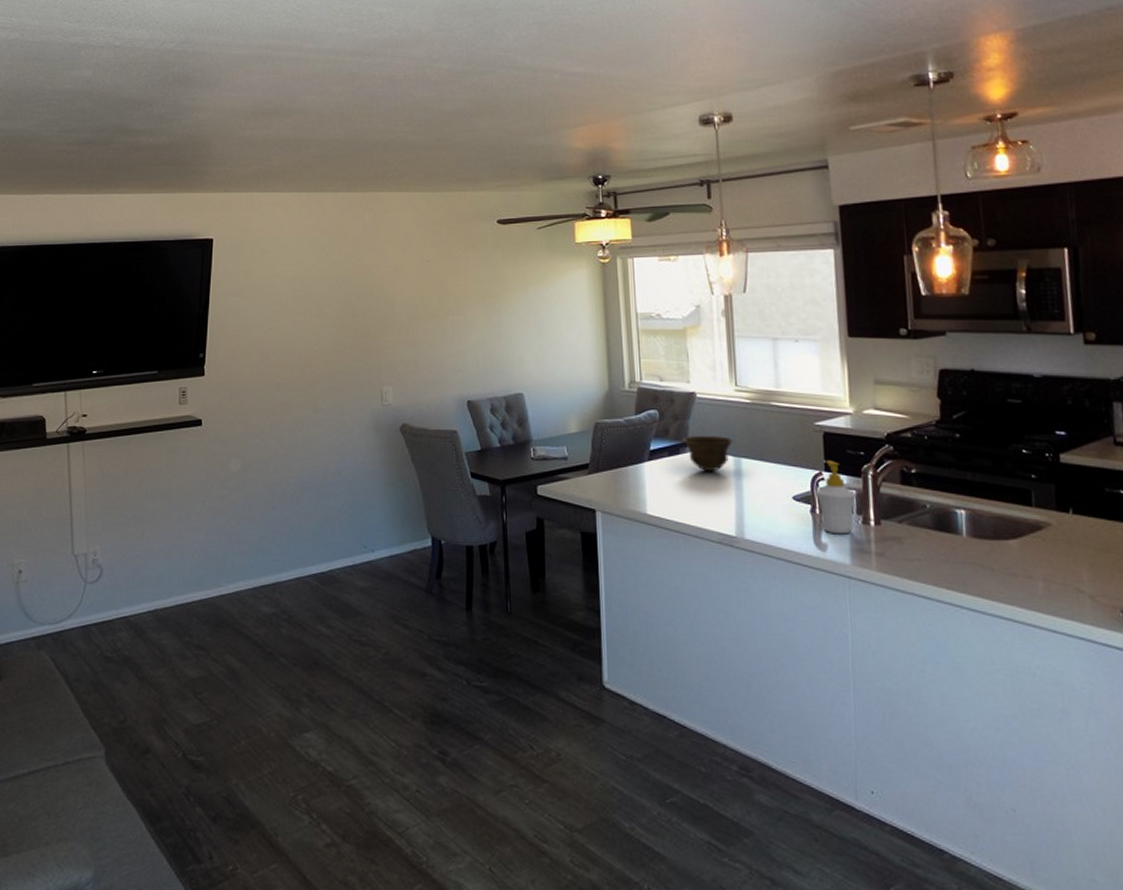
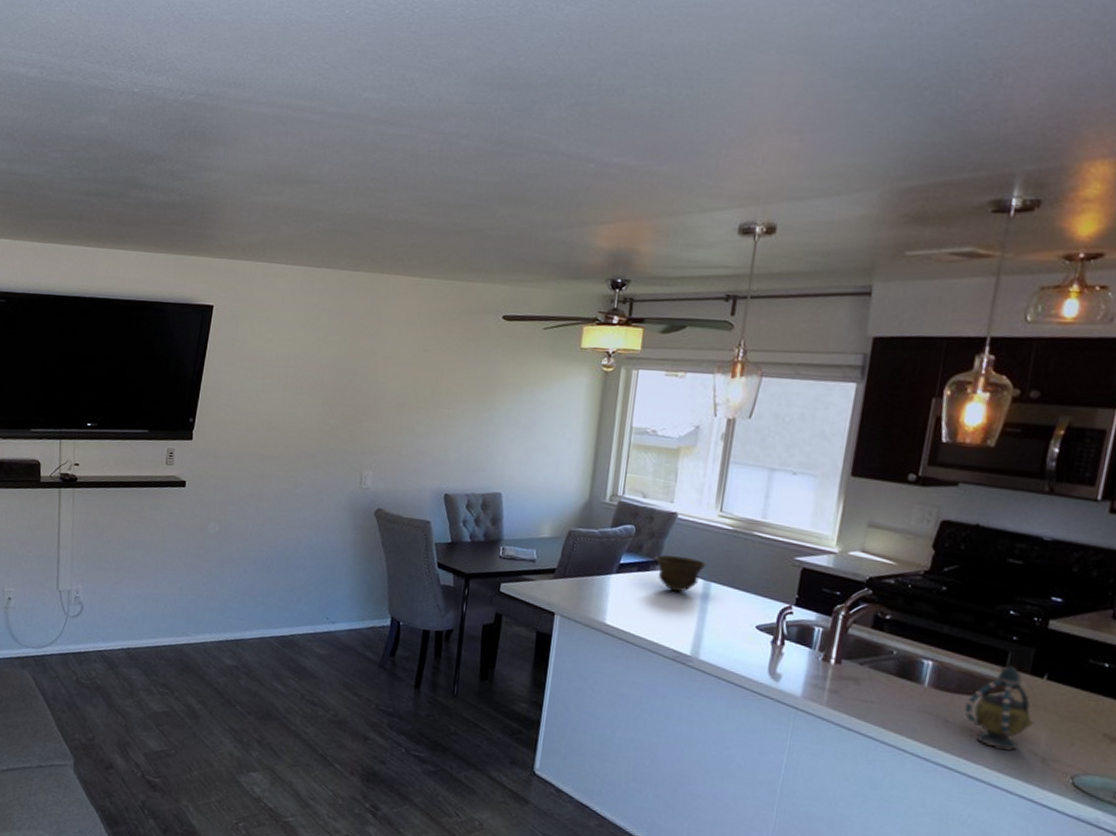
soap bottle: present [815,461,857,535] -> none [779,596,823,669]
teapot: none [1005,505,1073,591] -> present [964,664,1035,750]

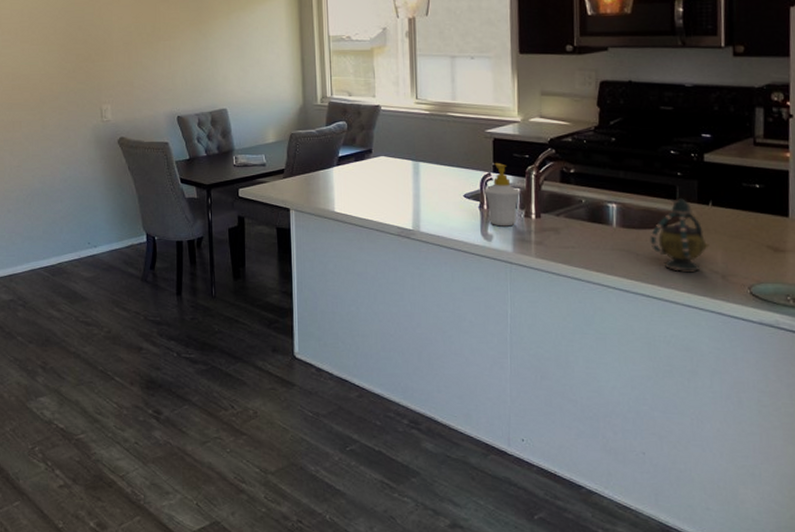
bowl: present [654,554,707,592] -> none [367,142,413,175]
soap bottle: none [779,596,823,669] -> present [484,163,521,227]

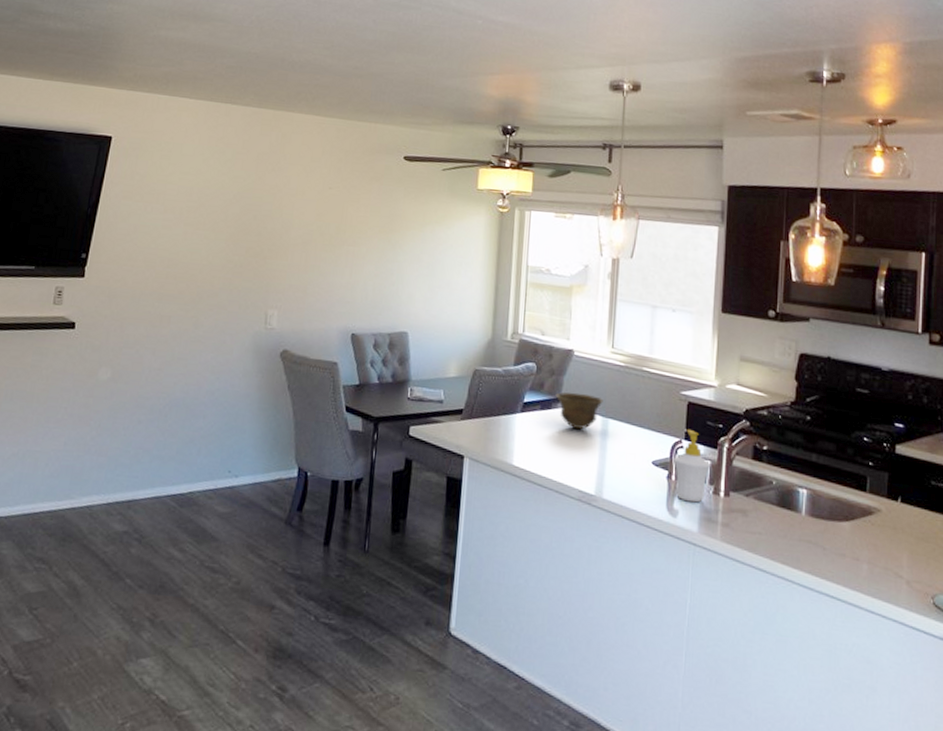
bowl: none [367,142,413,175] -> present [555,391,603,430]
teapot: present [650,198,710,272] -> none [838,490,896,574]

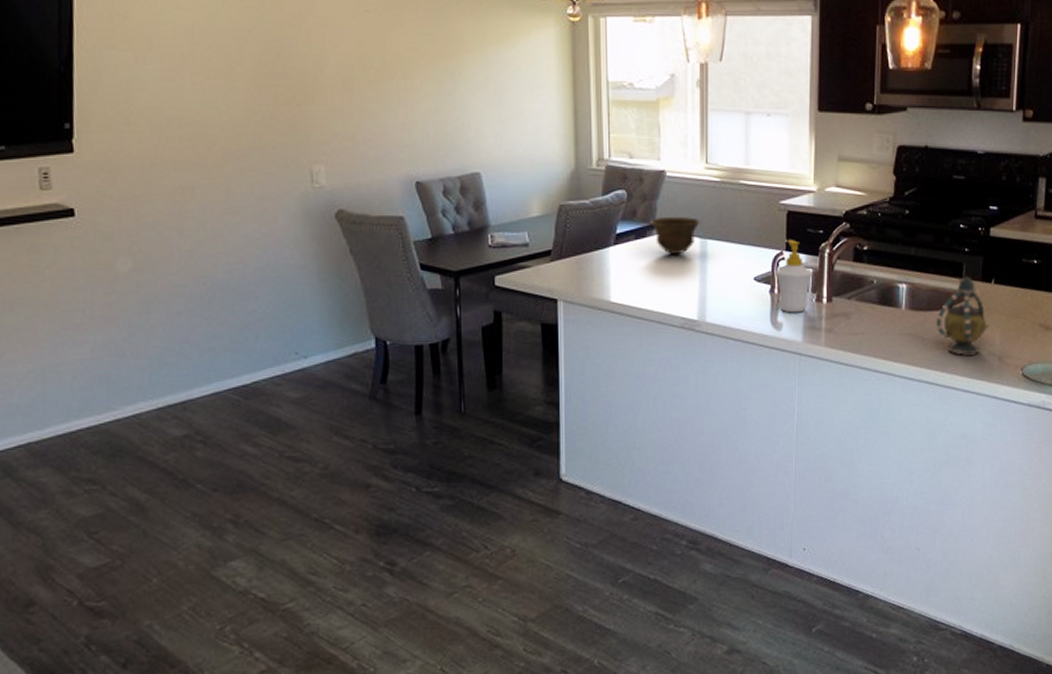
teapot: none [838,490,896,574] -> present [936,276,990,355]

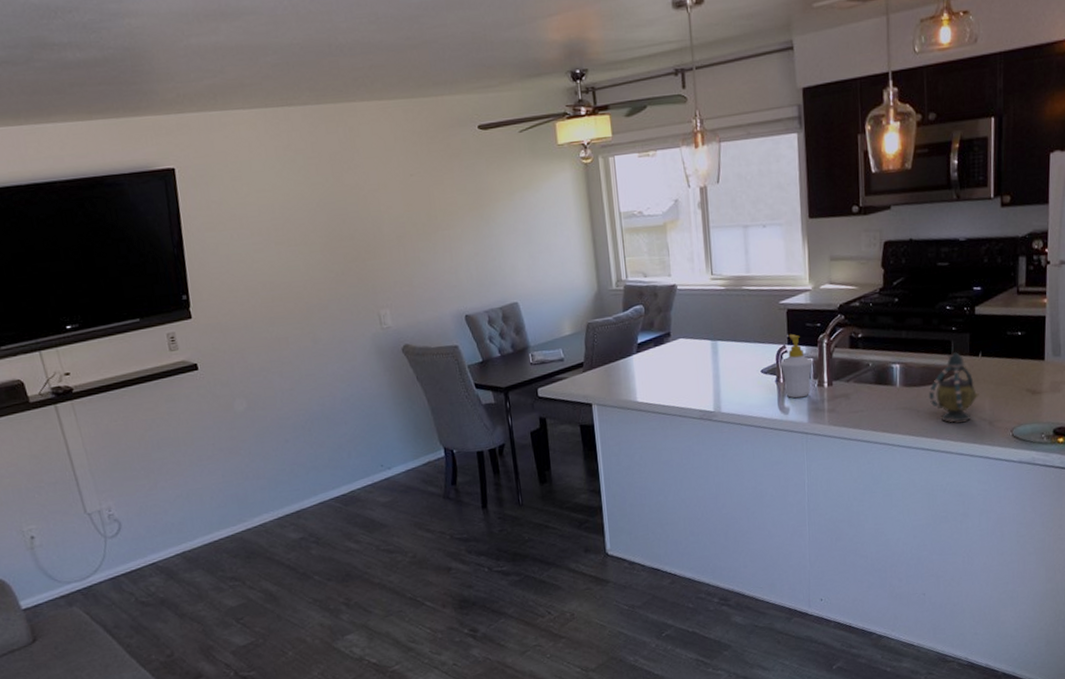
bowl: present [649,216,700,255] -> none [665,323,710,357]

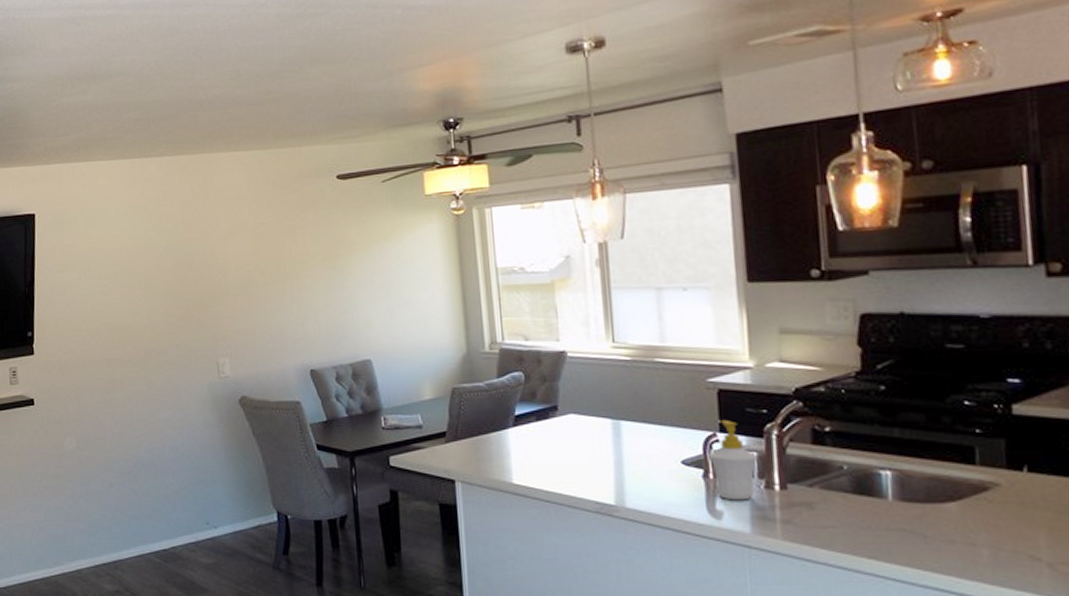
teapot: present [928,352,979,423] -> none [941,463,1028,558]

